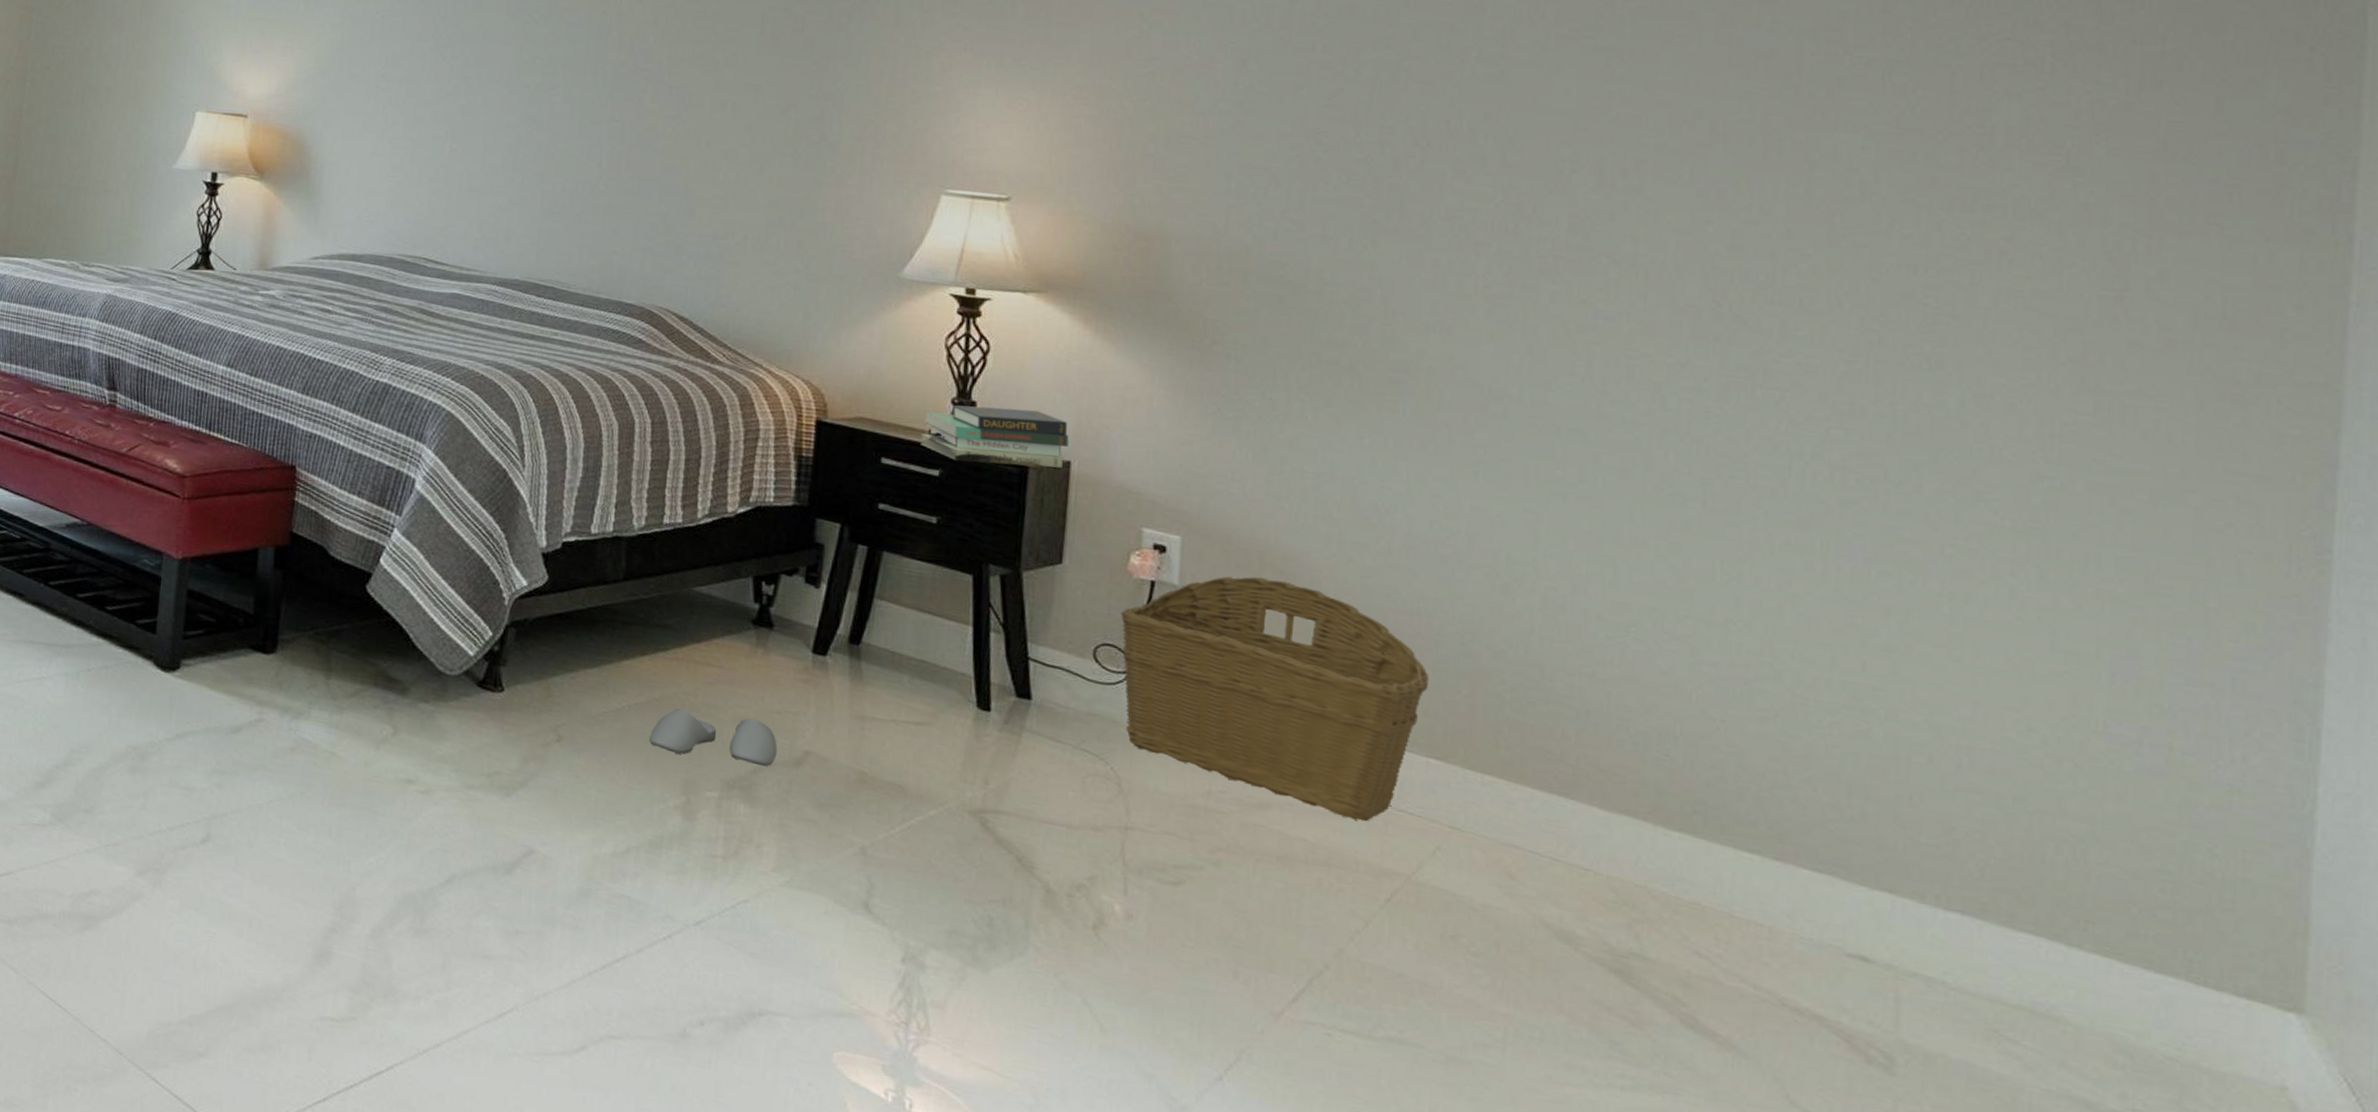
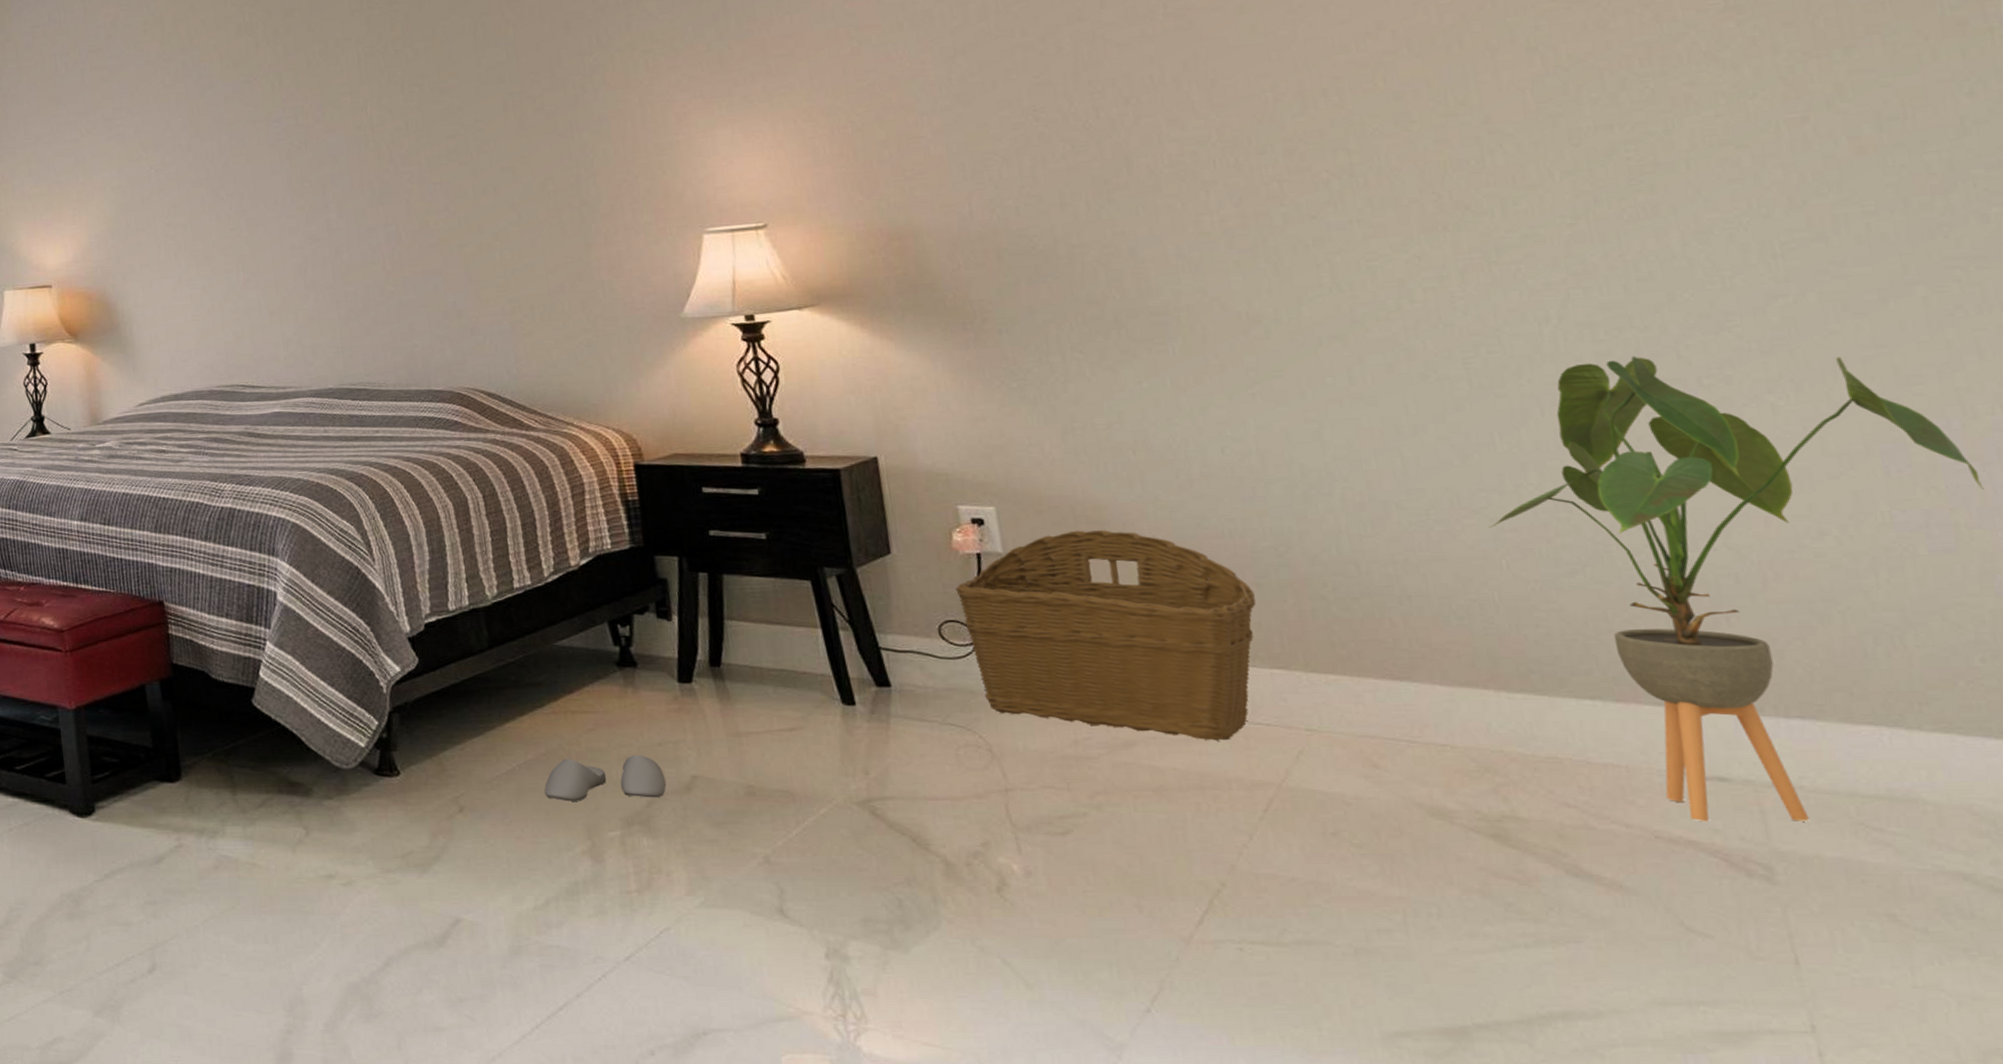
books: present [919,404,1069,468] -> none [733,416,872,478]
house plant: none [1688,507,2208,1019] -> present [1489,356,1984,822]

